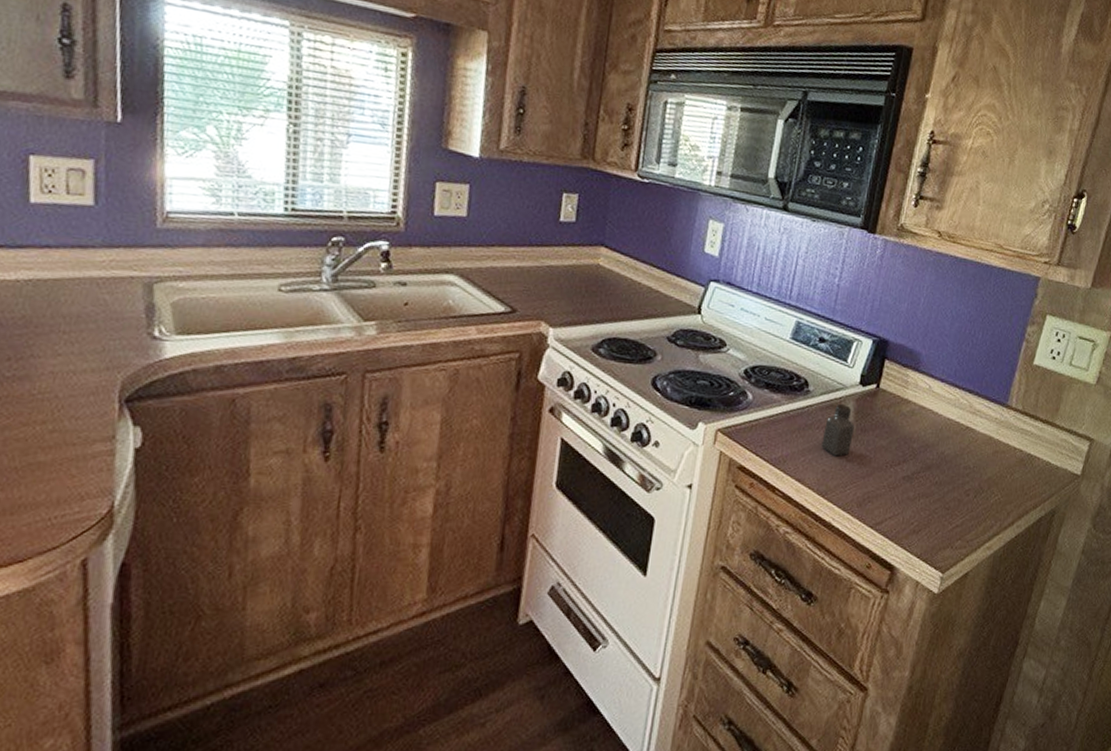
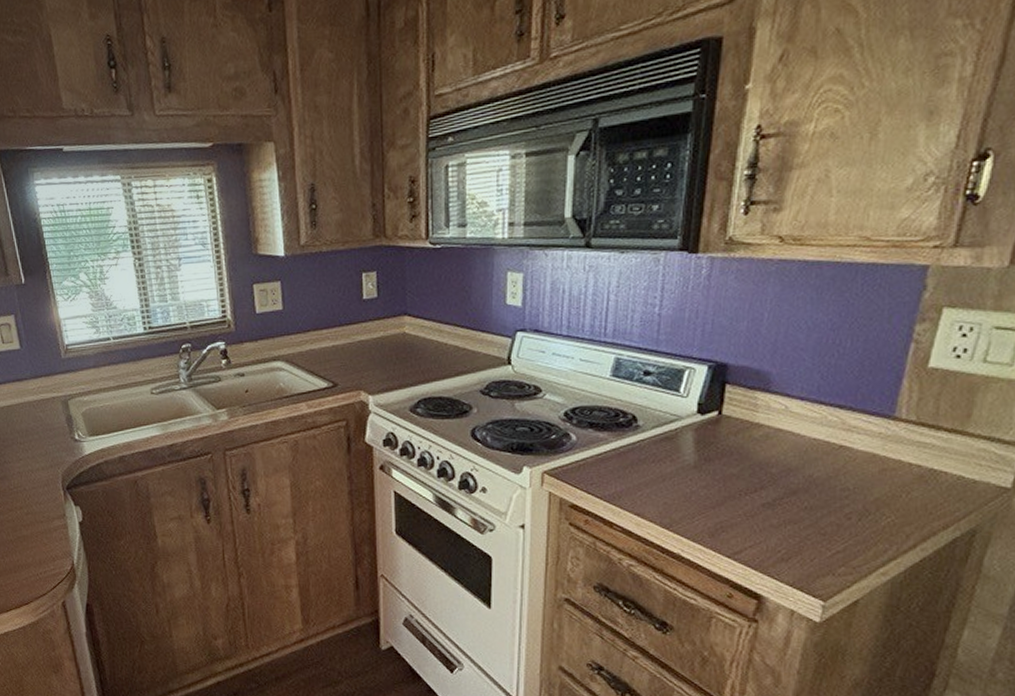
saltshaker: present [821,404,855,456] -> none [659,436,696,488]

